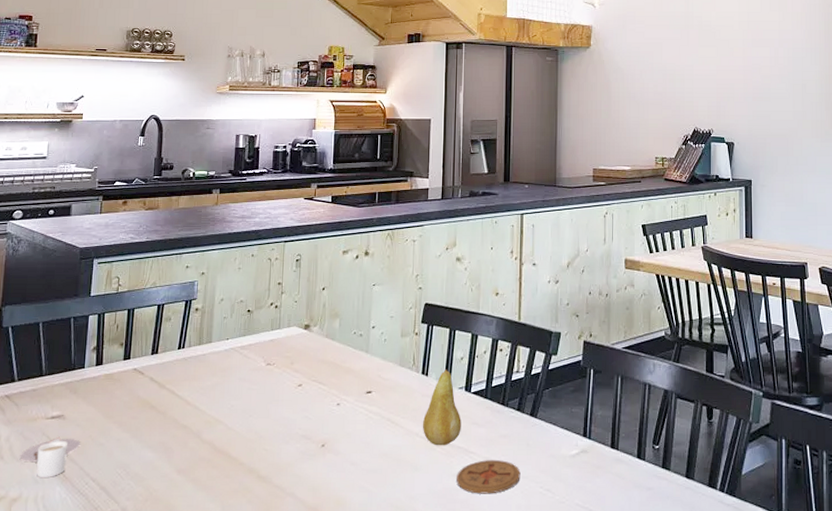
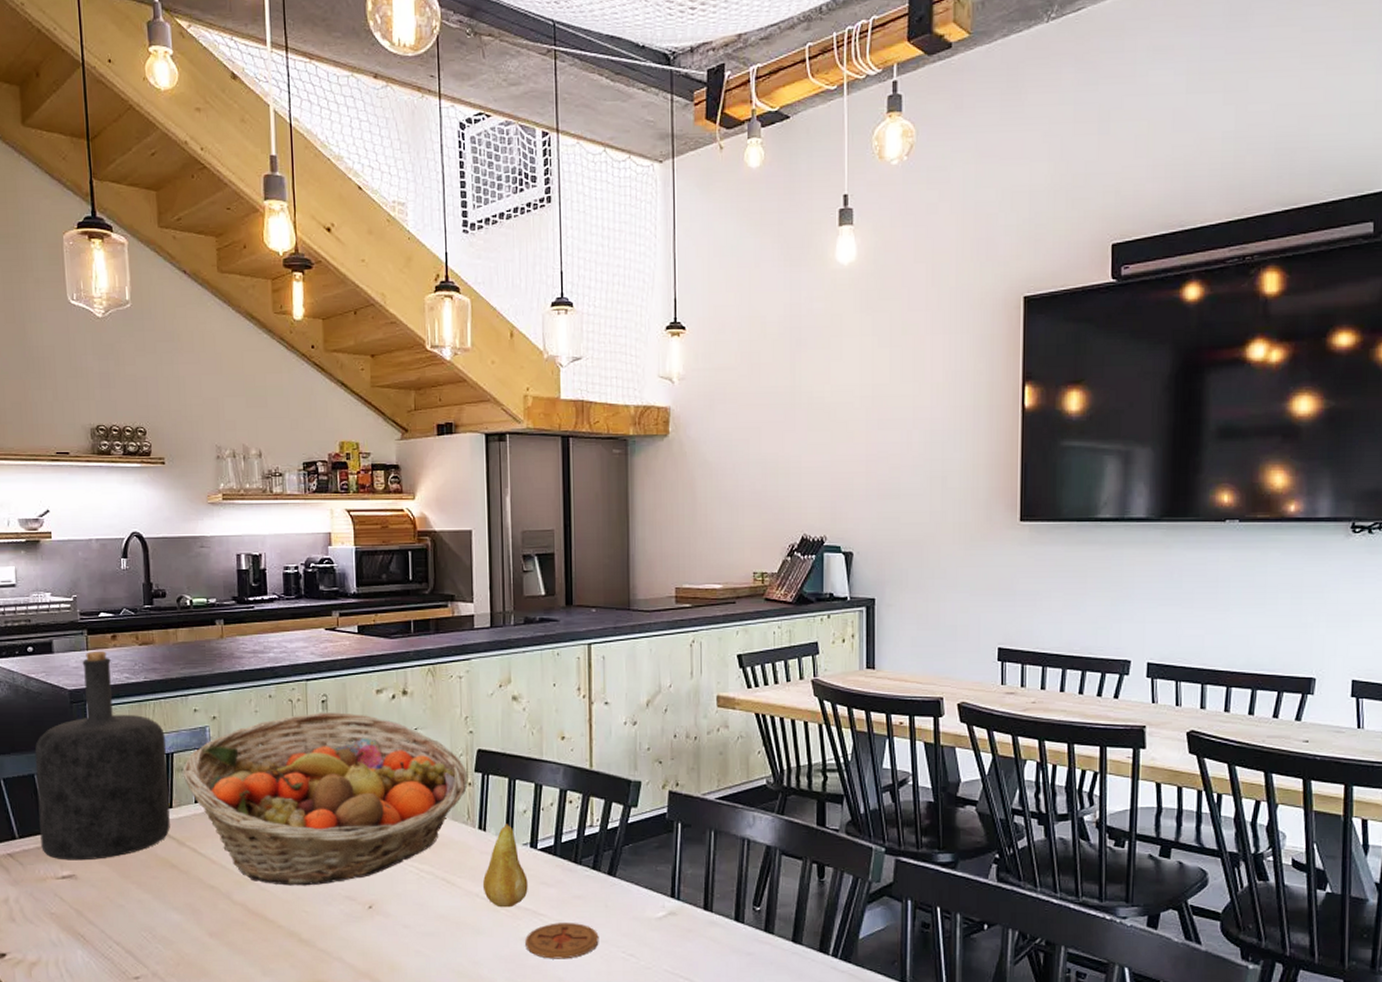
cocoa: present [19,436,81,479] -> none [32,897,99,942]
bottle: none [37,215,159,402] -> present [34,651,170,861]
fruit basket: none [170,270,416,426] -> present [182,712,468,886]

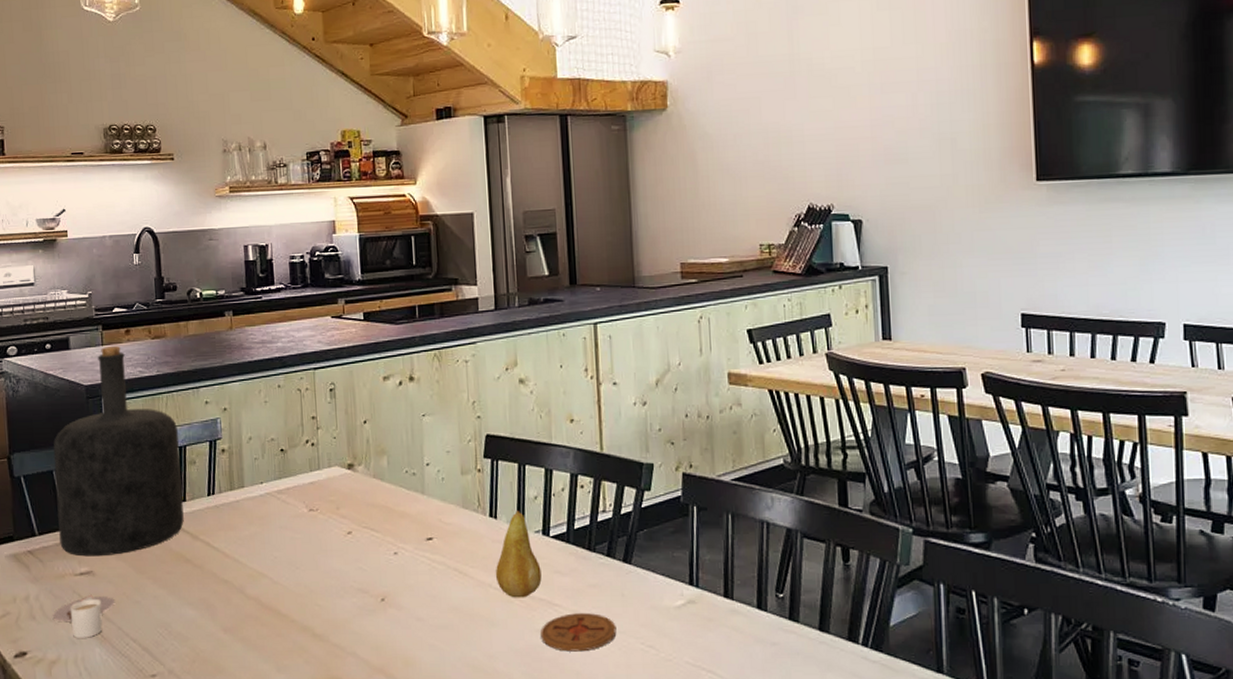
cocoa: none [32,897,99,942] -> present [52,594,116,639]
fruit basket: present [182,712,468,886] -> none [195,400,477,579]

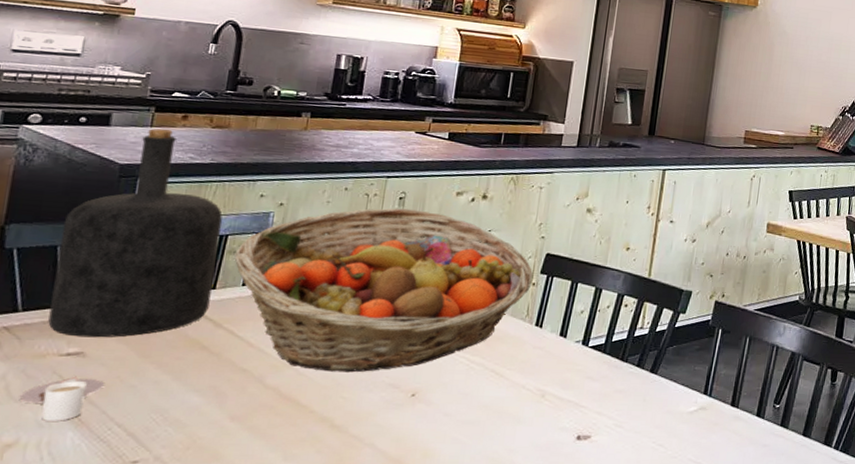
fruit basket: none [195,400,477,579] -> present [234,208,534,373]
fruit: present [495,510,542,598] -> none [530,322,575,399]
coaster: present [541,613,617,652] -> none [562,414,634,448]

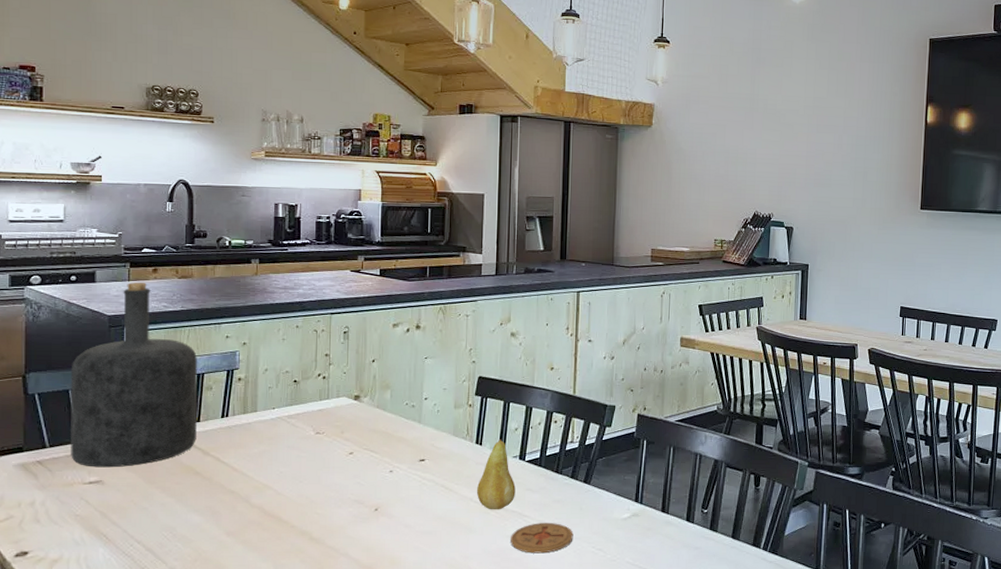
cocoa: present [19,376,105,422] -> none [57,501,123,541]
fruit basket: present [234,208,534,373] -> none [211,342,469,491]
fruit: none [530,322,575,399] -> present [476,439,516,510]
coaster: none [562,414,634,448] -> present [510,523,574,554]

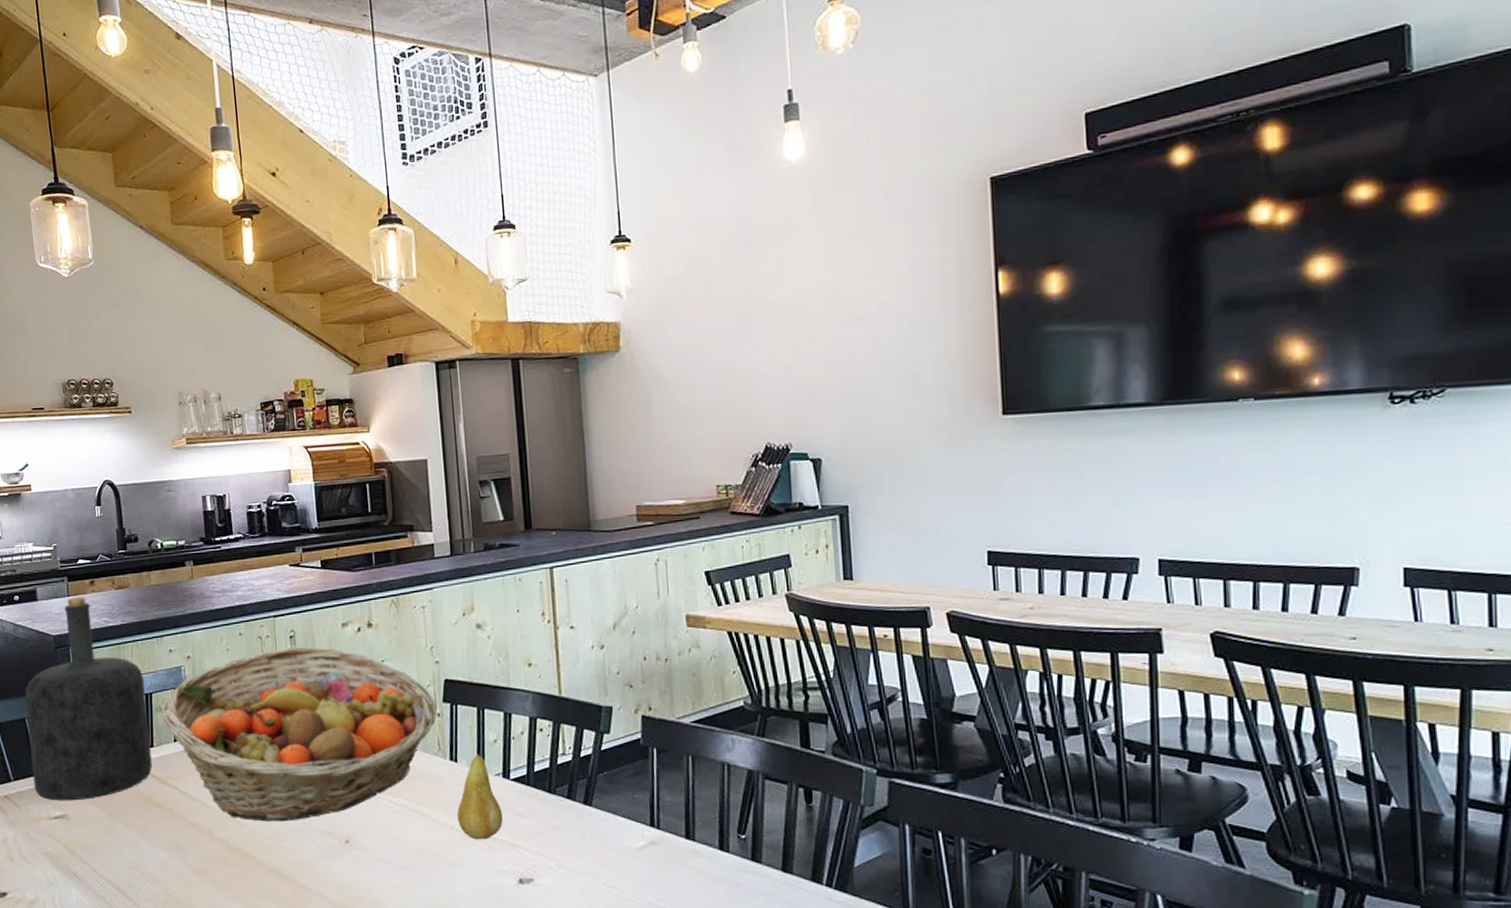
fruit basket: none [211,342,469,491] -> present [161,647,437,822]
coaster: present [510,523,574,554] -> none [503,855,579,892]

